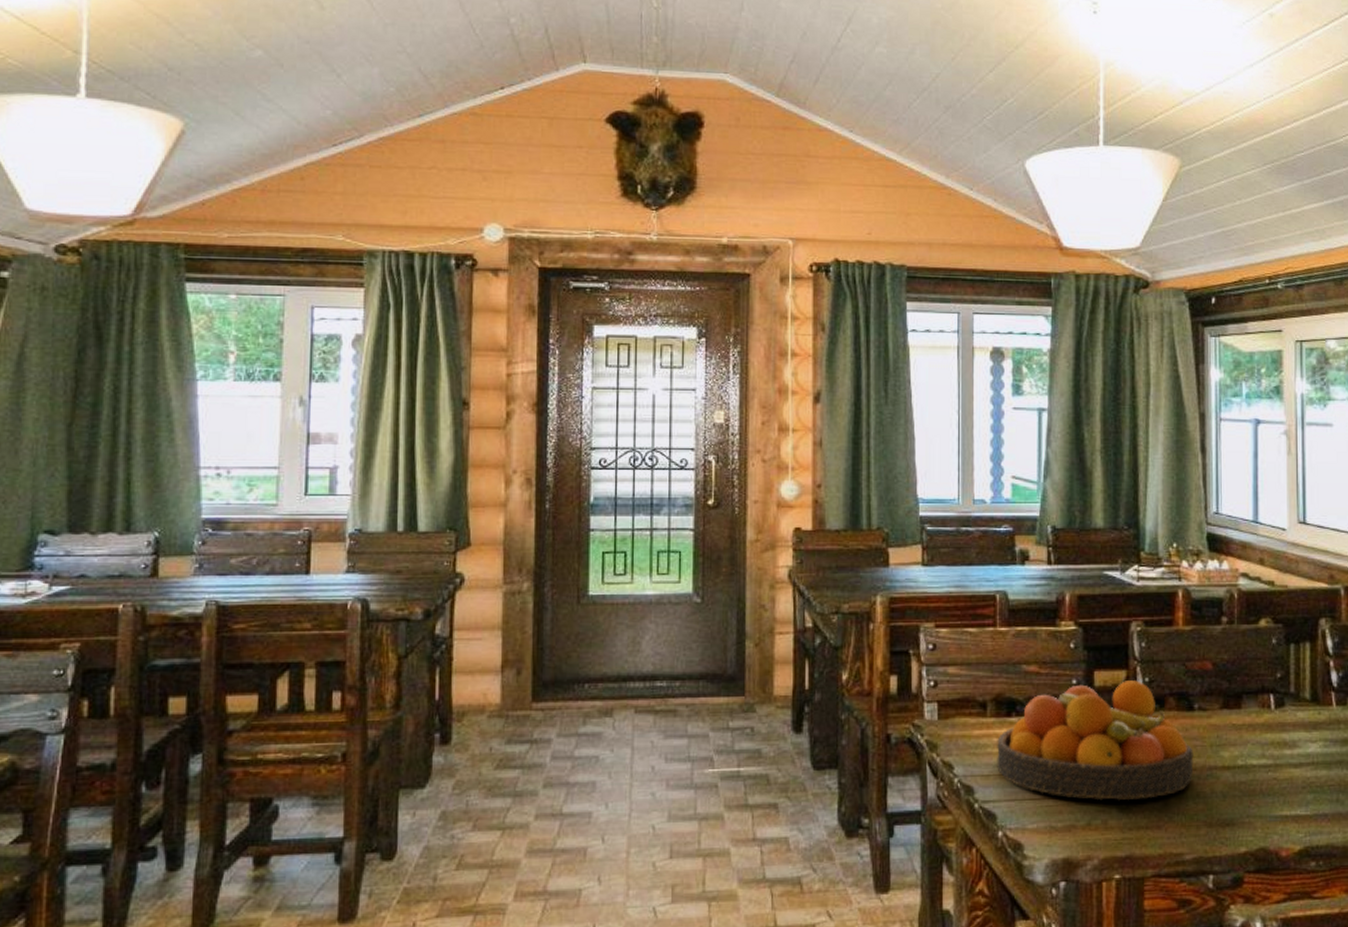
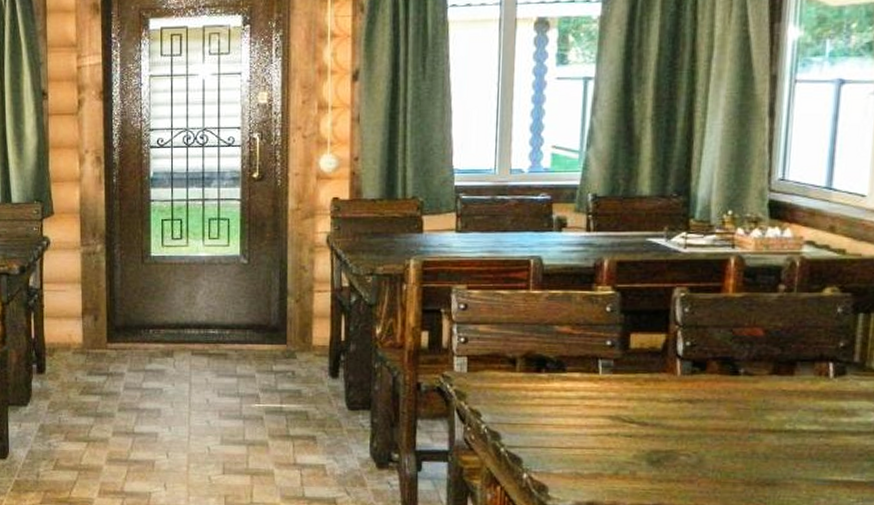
fruit bowl: present [996,680,1194,801] -> none [523,344,735,455]

